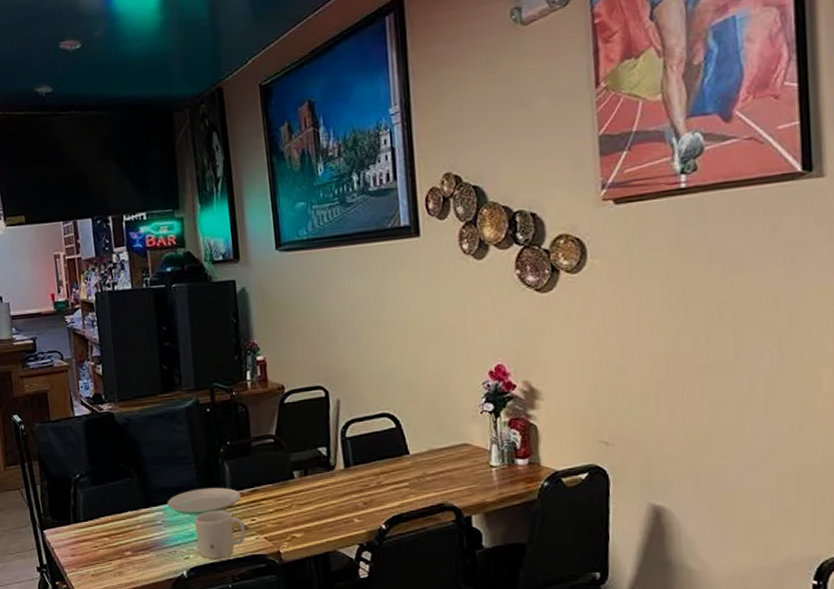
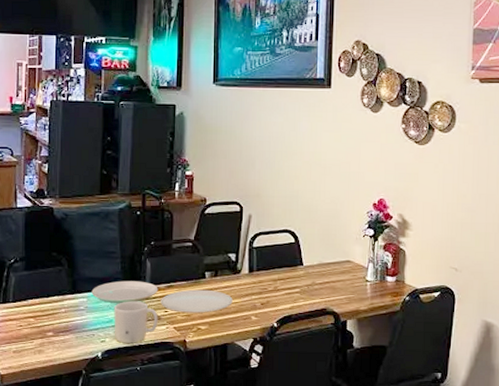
plate: none [246,491,330,520] -> present [161,289,233,313]

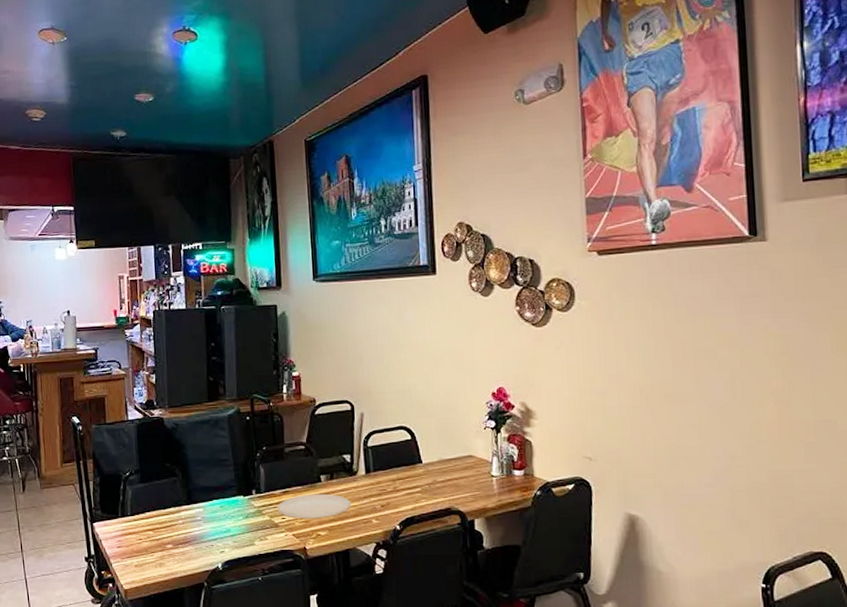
plate: present [91,280,158,303] -> none [207,488,274,512]
mug: present [114,301,158,343] -> none [231,509,276,553]

